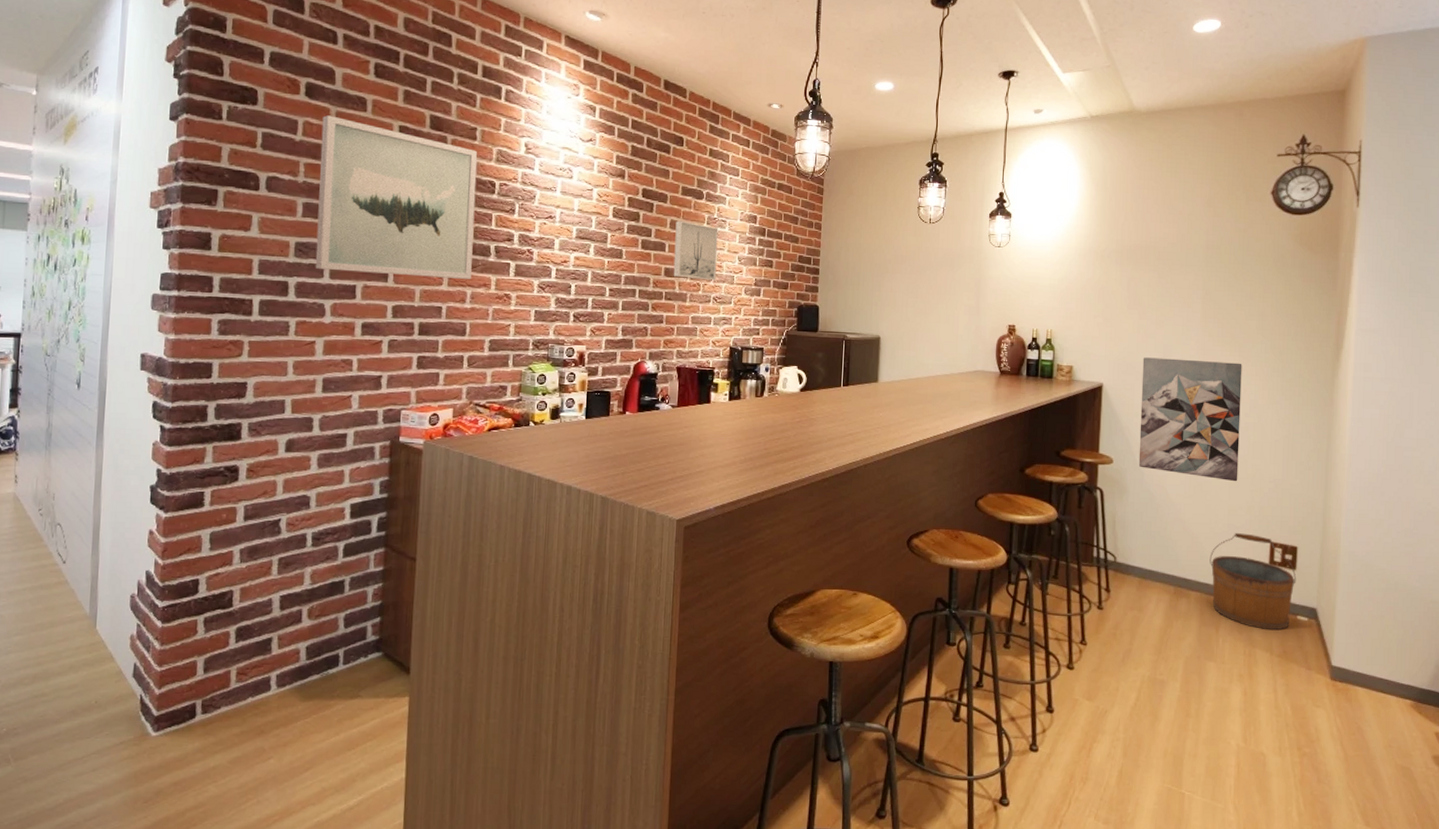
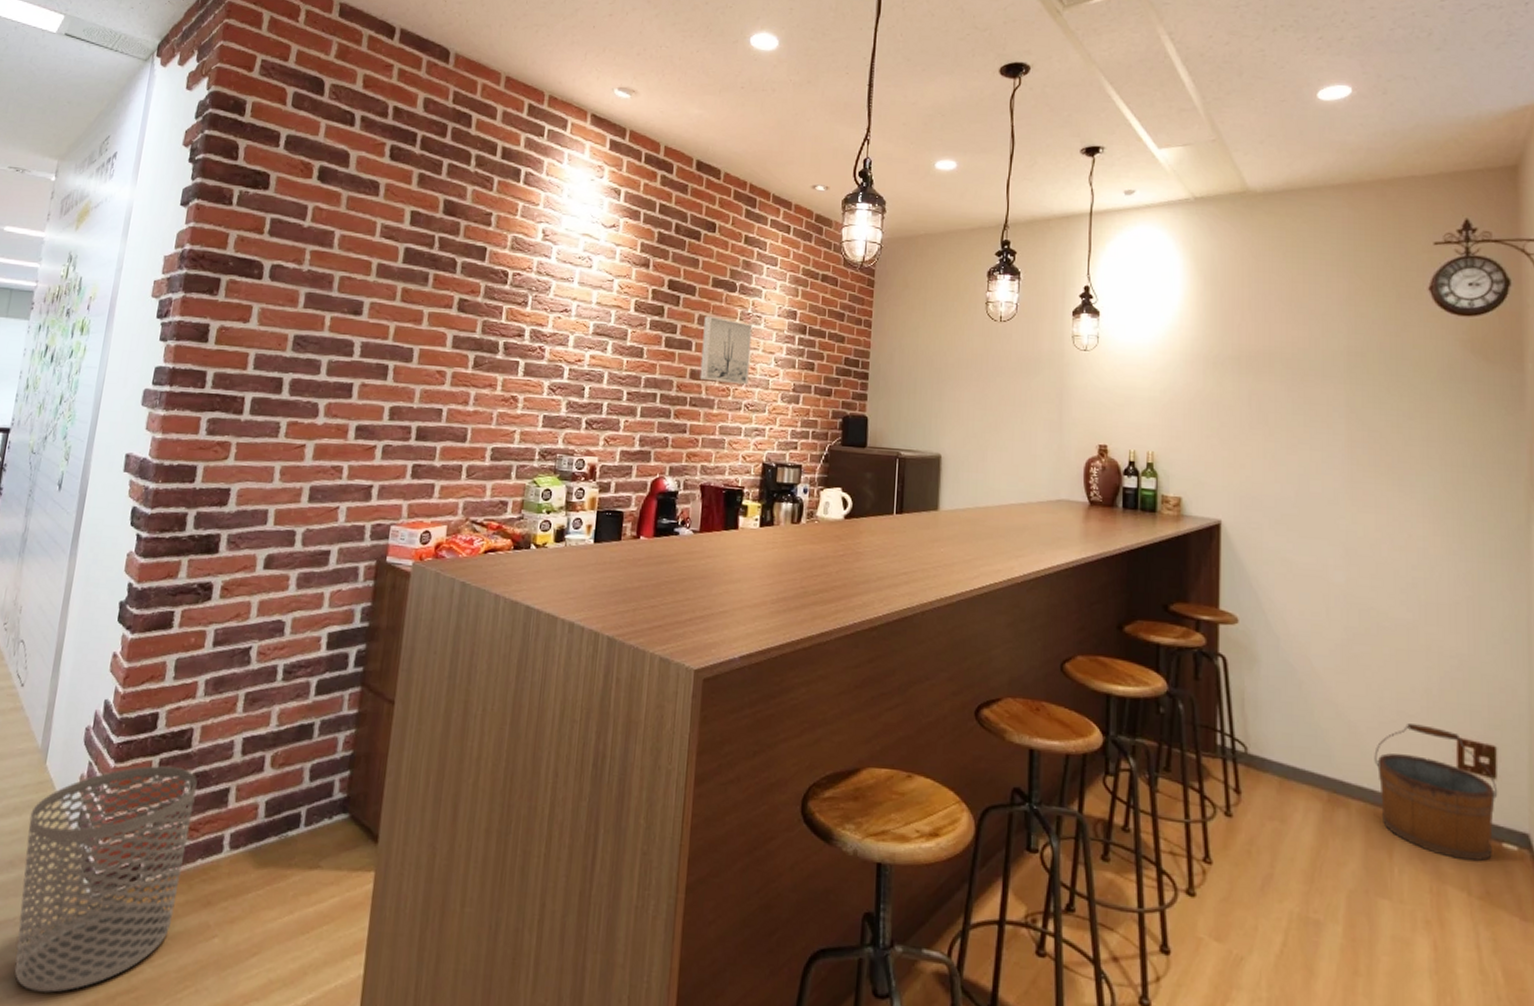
waste bin: none [86,624,241,814] -> present [14,765,197,993]
wall art: present [315,115,478,279] -> none [312,200,491,379]
wall art: present [1138,357,1242,482] -> none [1272,489,1407,655]

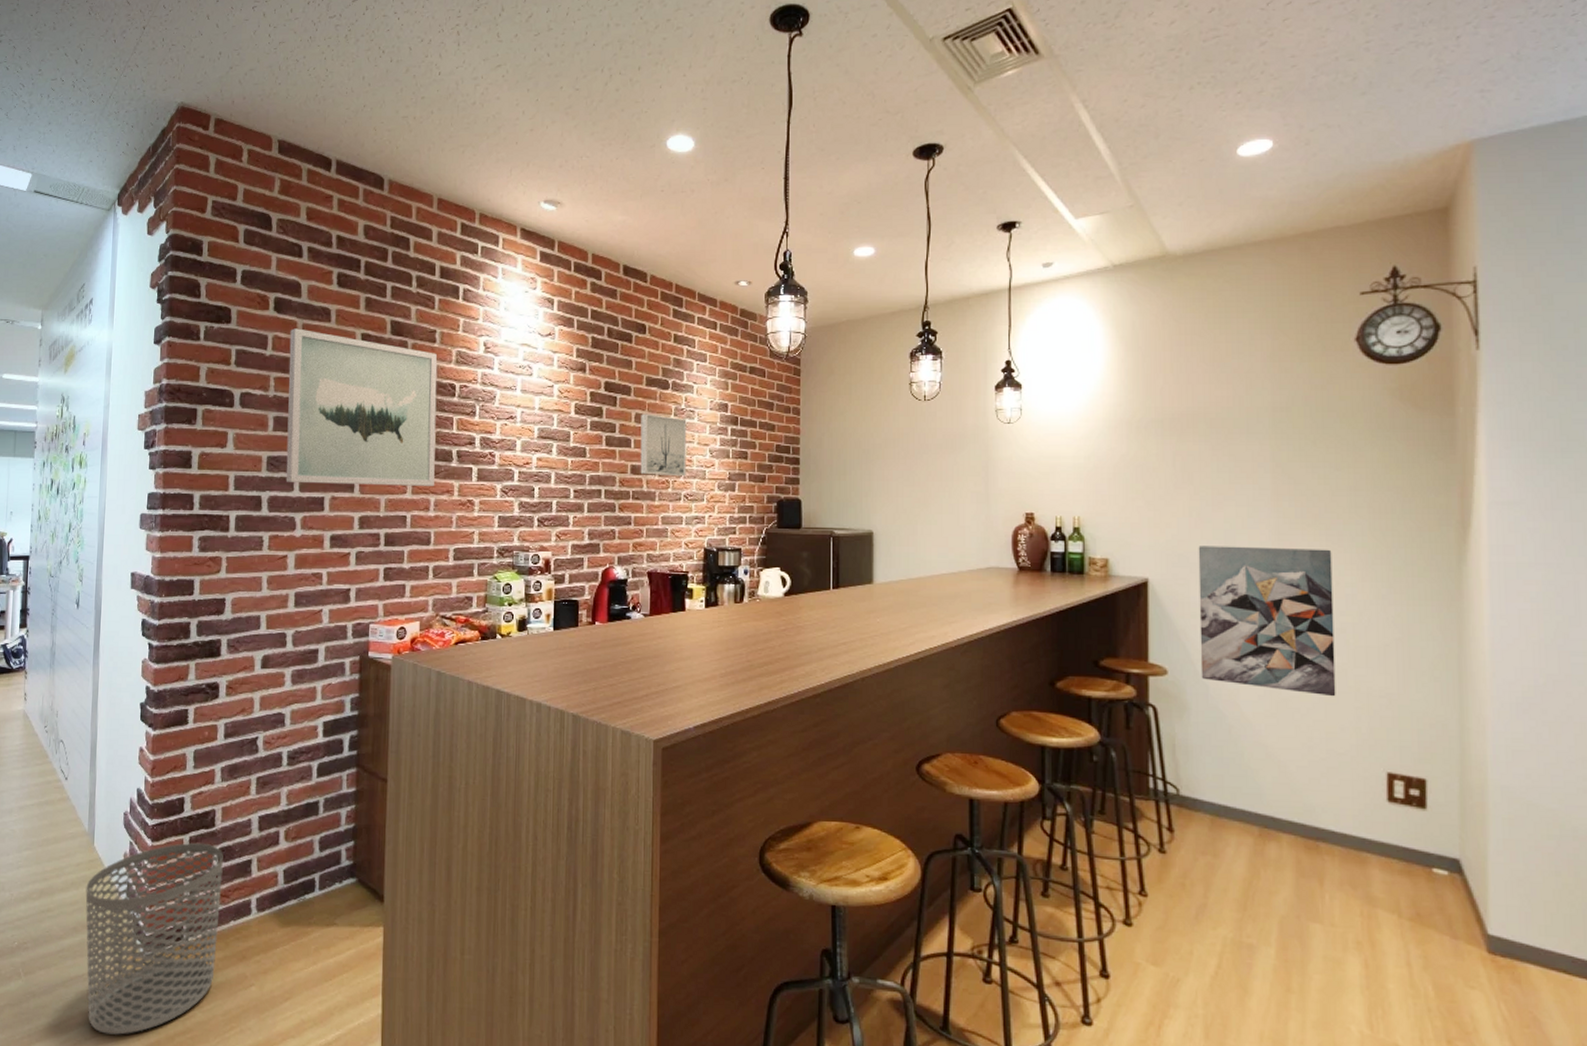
wall art: none [312,200,491,379] -> present [285,328,438,486]
wall art: none [1272,489,1407,655] -> present [1198,546,1336,697]
bucket: present [1374,723,1498,862] -> none [1304,761,1428,886]

